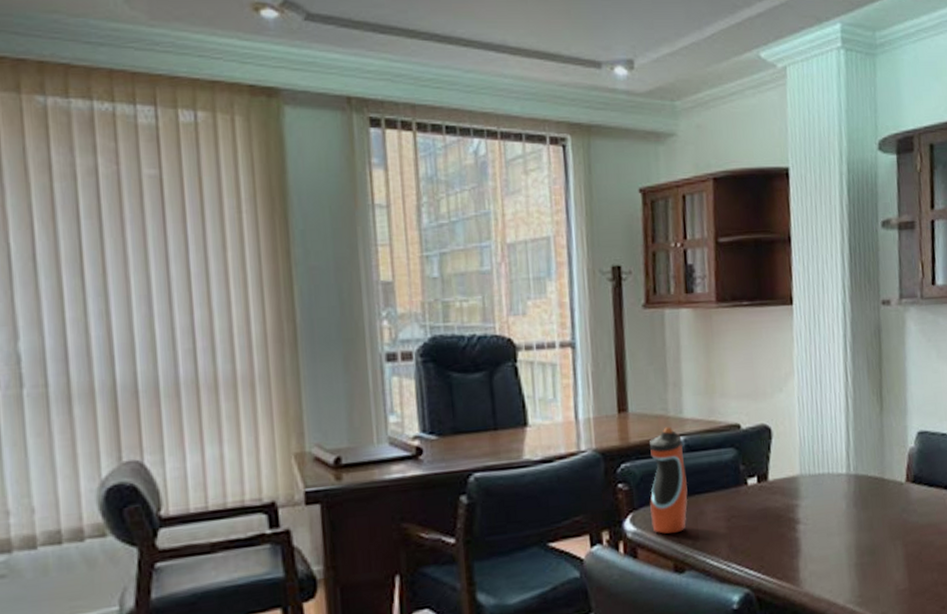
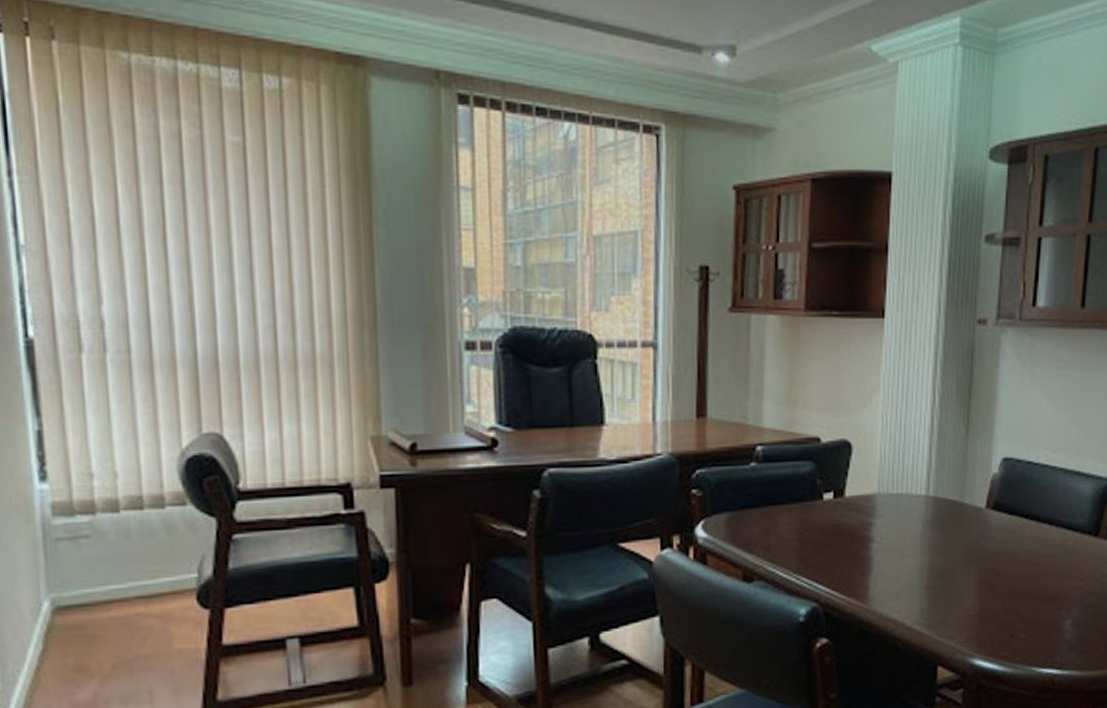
water bottle: present [650,427,688,534] -> none [723,435,762,543]

